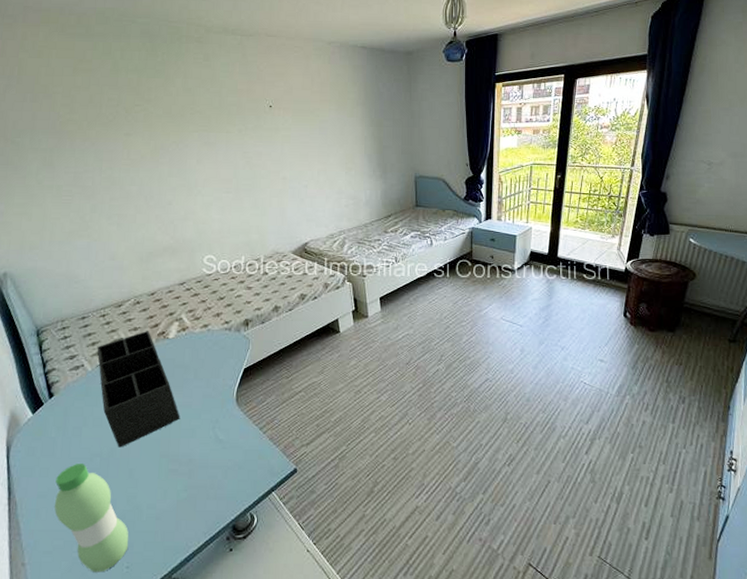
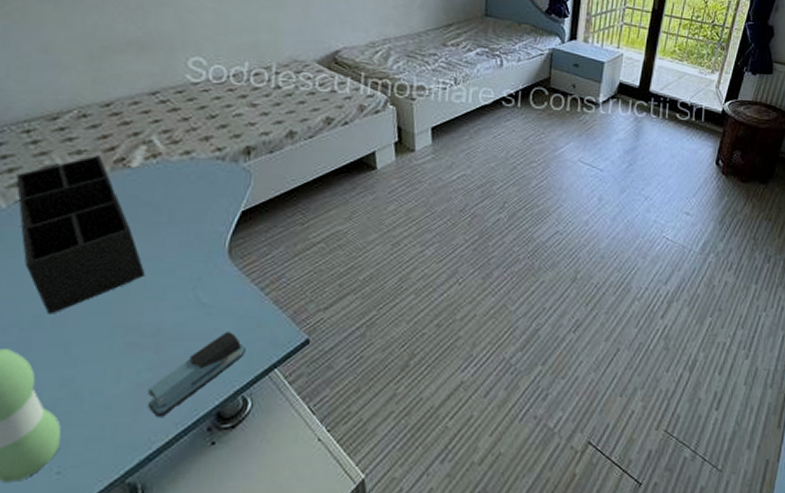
stapler: none [185,462,251,527] -> present [148,332,246,417]

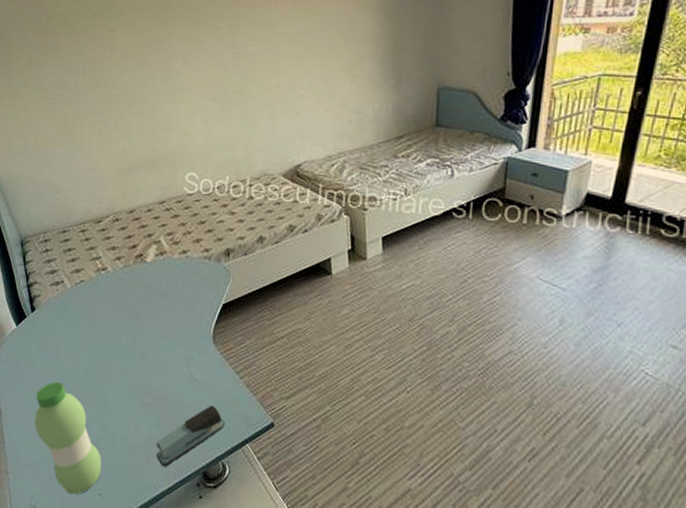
desk organizer: present [15,155,145,314] -> none [76,251,155,372]

